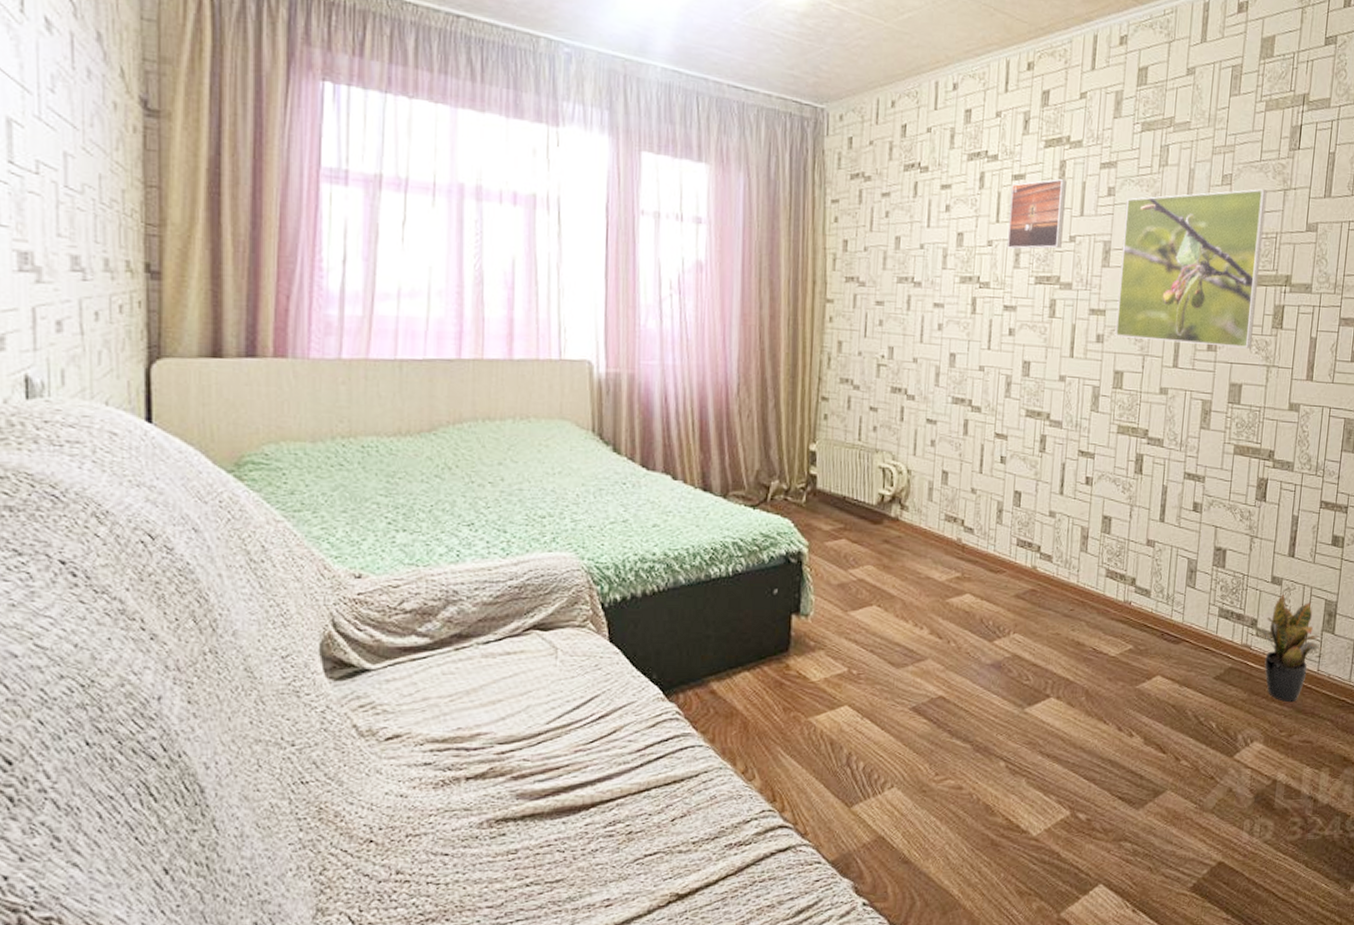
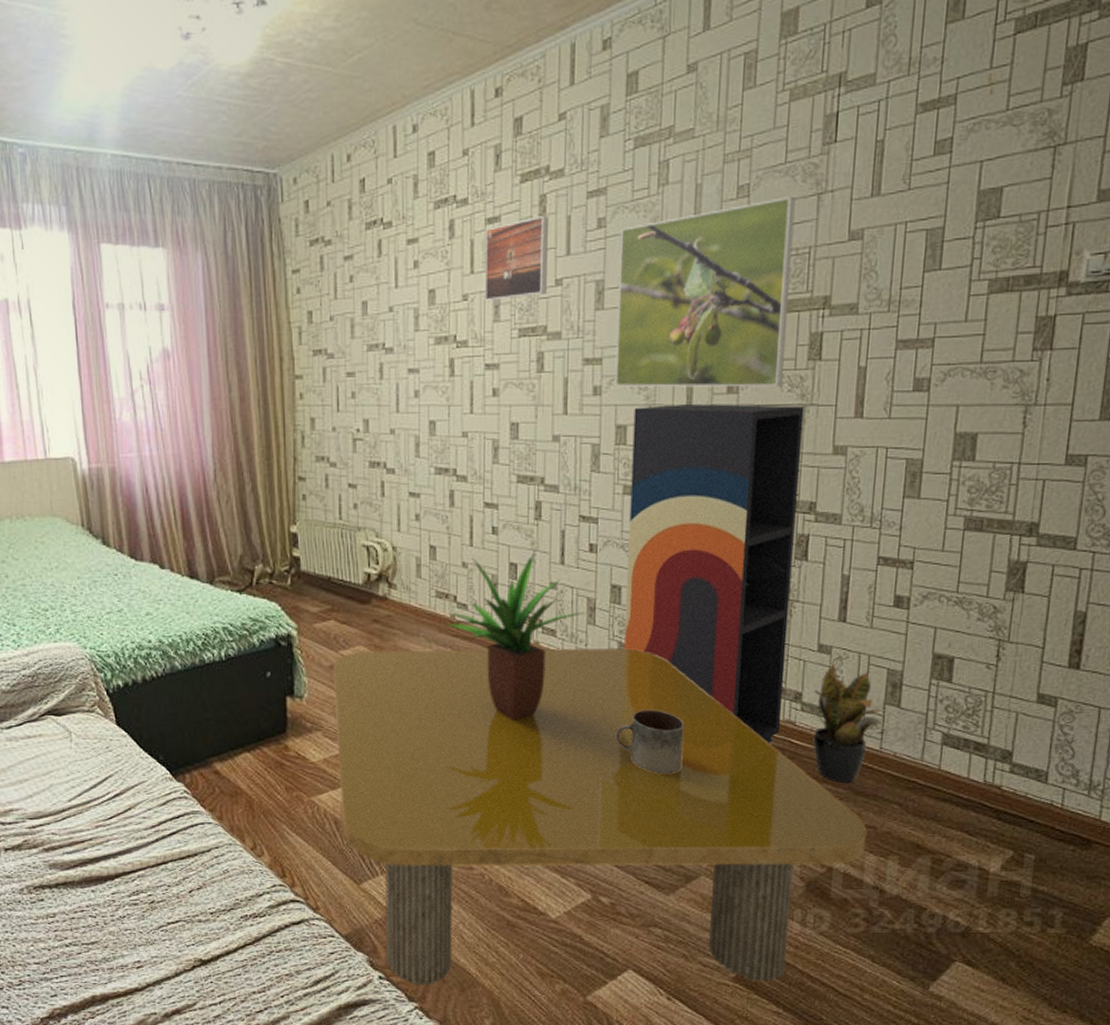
coffee table: none [838,571,1305,910] -> present [334,648,867,985]
potted plant: none [953,483,1077,642] -> present [447,553,583,720]
mug: none [1099,632,1159,694] -> present [615,709,684,774]
shelving unit: none [1111,356,1268,665] -> present [625,404,805,743]

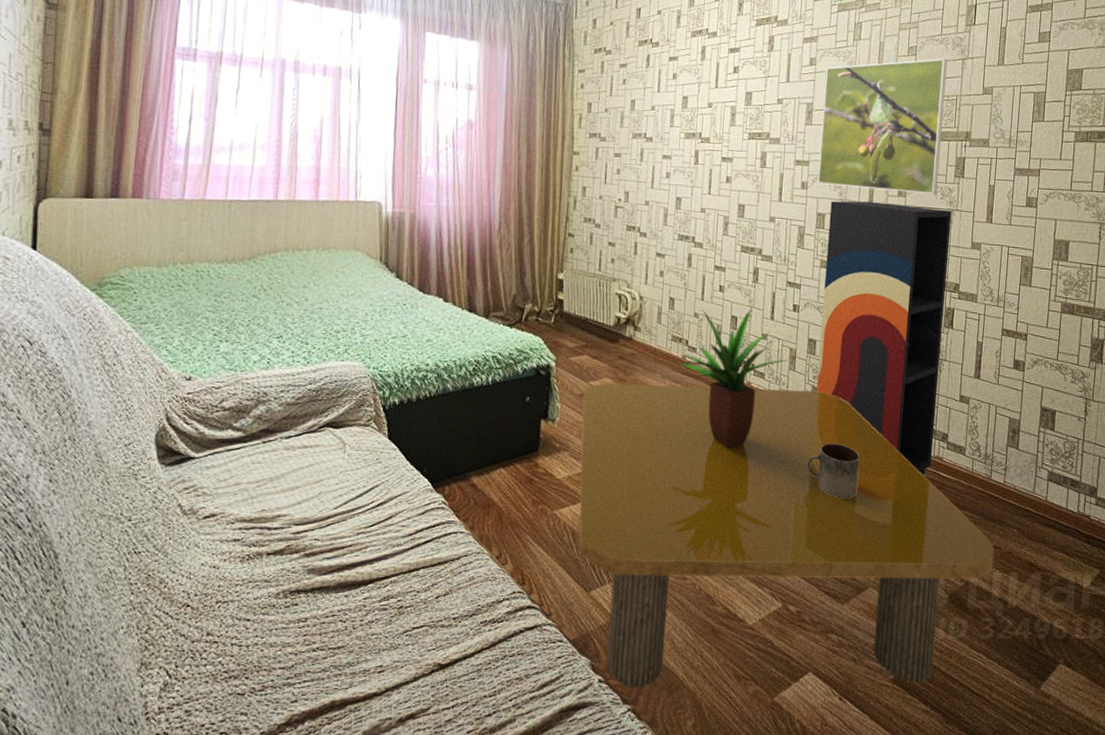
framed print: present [484,216,548,301] -> none [724,51,775,110]
potted plant: present [808,663,886,784] -> none [952,411,1008,511]

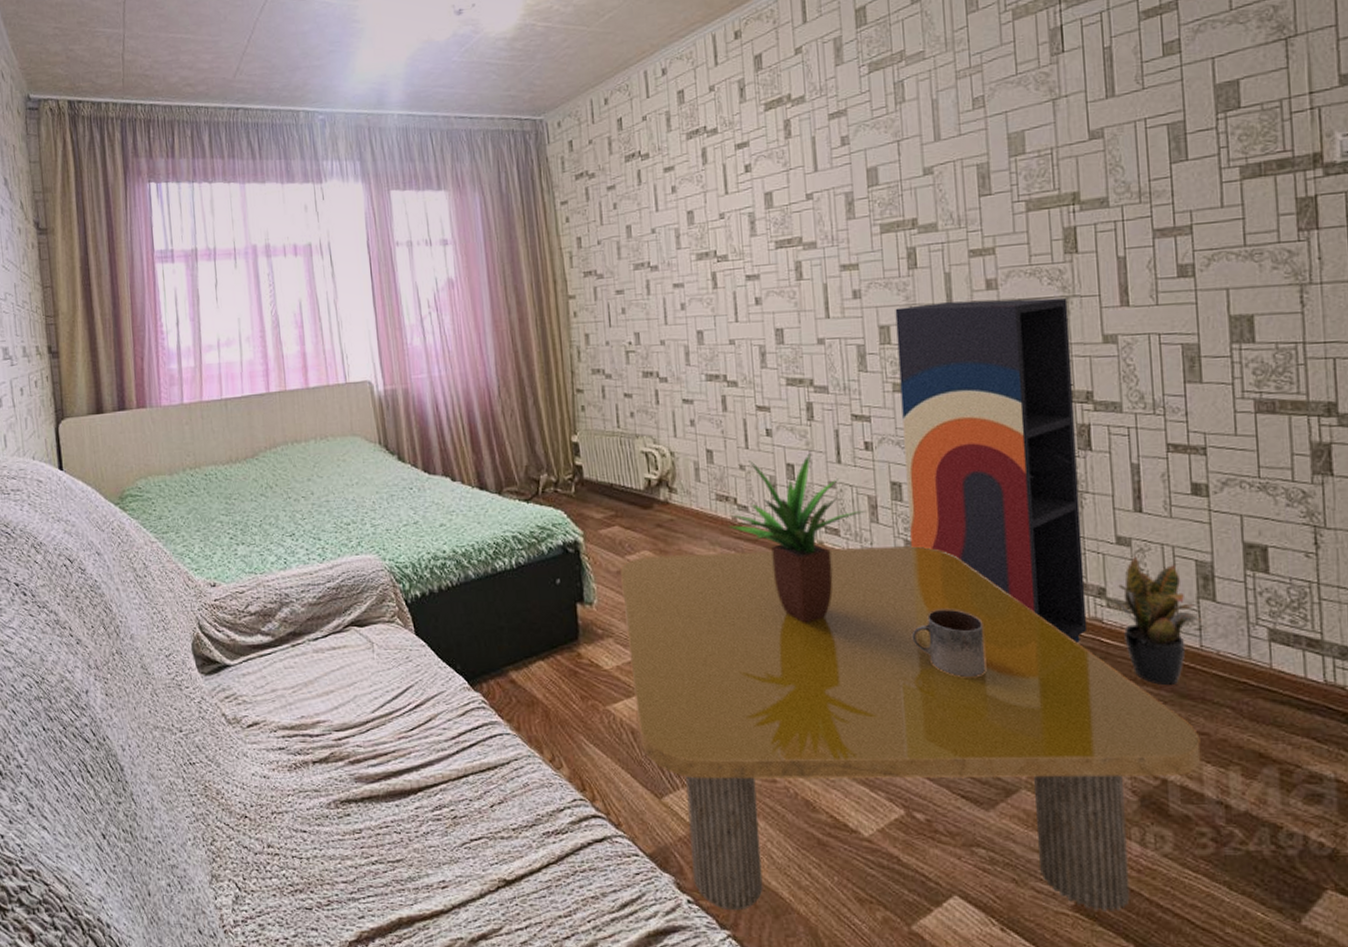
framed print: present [817,58,948,195] -> none [864,104,1041,290]
potted plant: none [952,411,1008,511] -> present [1114,556,1203,686]

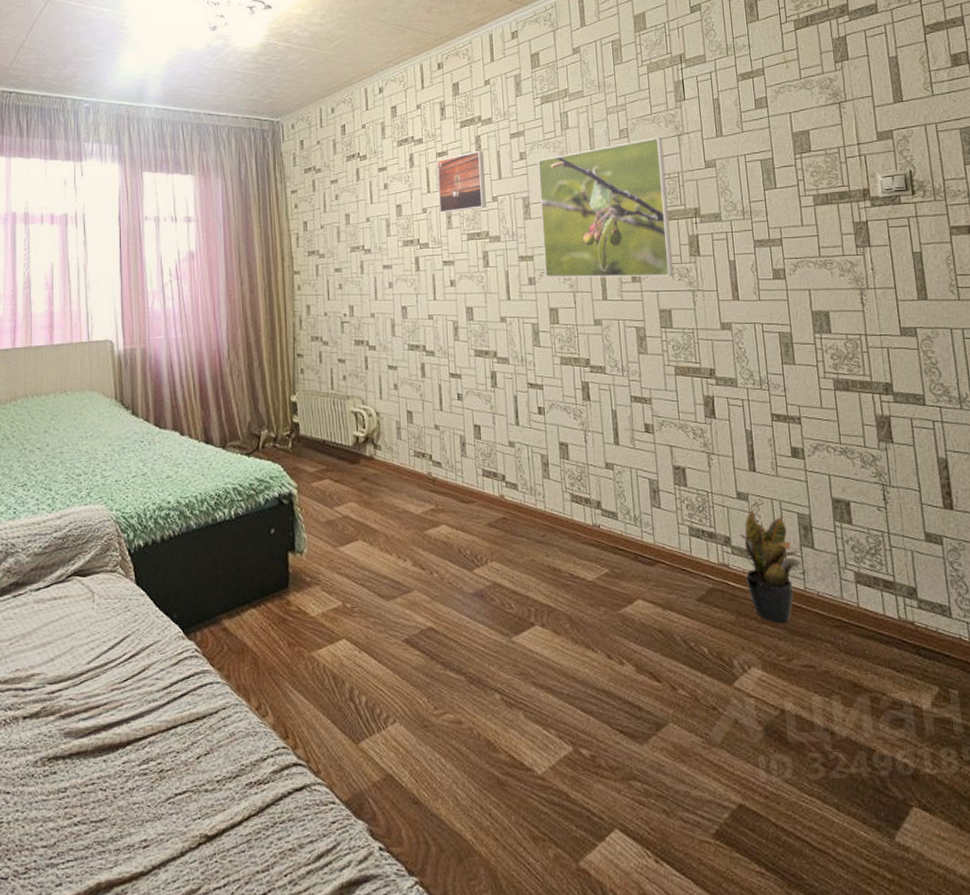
coffee table: present [621,546,1201,913] -> none [329,499,810,856]
potted plant: present [729,453,865,623] -> none [425,416,539,570]
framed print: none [735,138,799,218] -> present [436,151,486,213]
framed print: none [864,104,1041,290] -> present [538,137,673,278]
shelving unit: present [895,297,1088,643] -> none [562,290,718,586]
mug: present [911,609,987,678] -> none [577,556,638,619]

